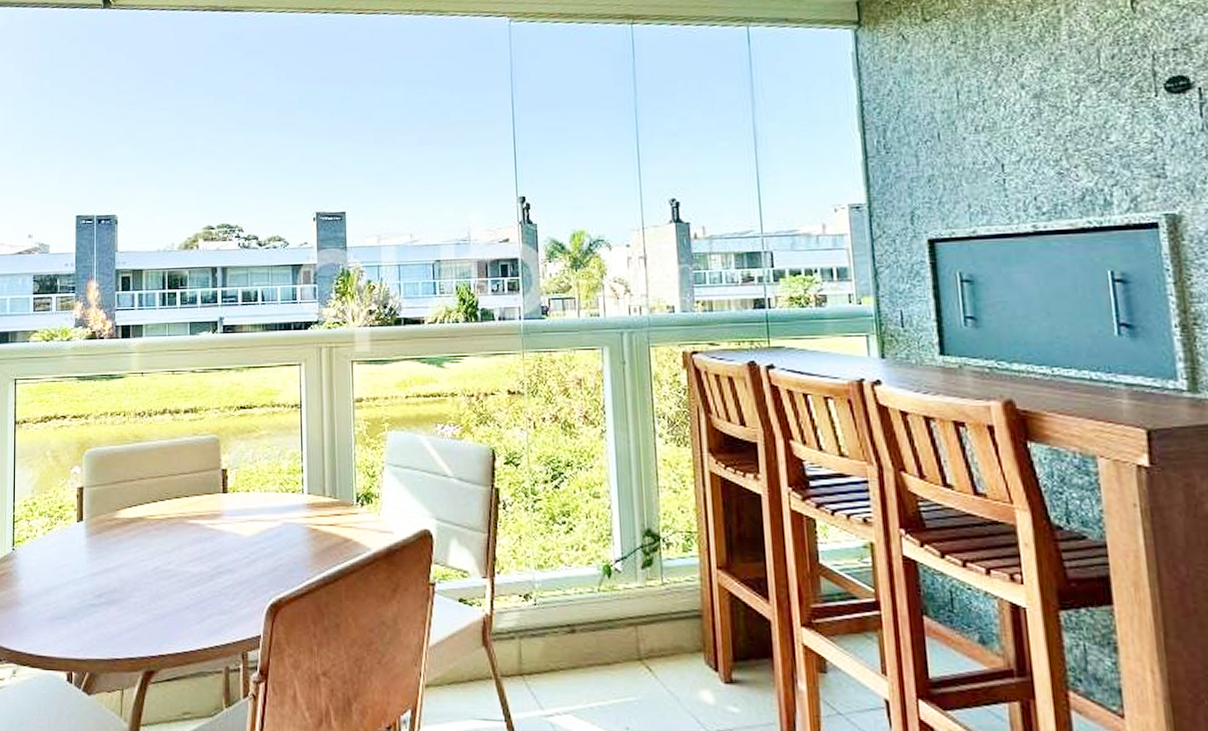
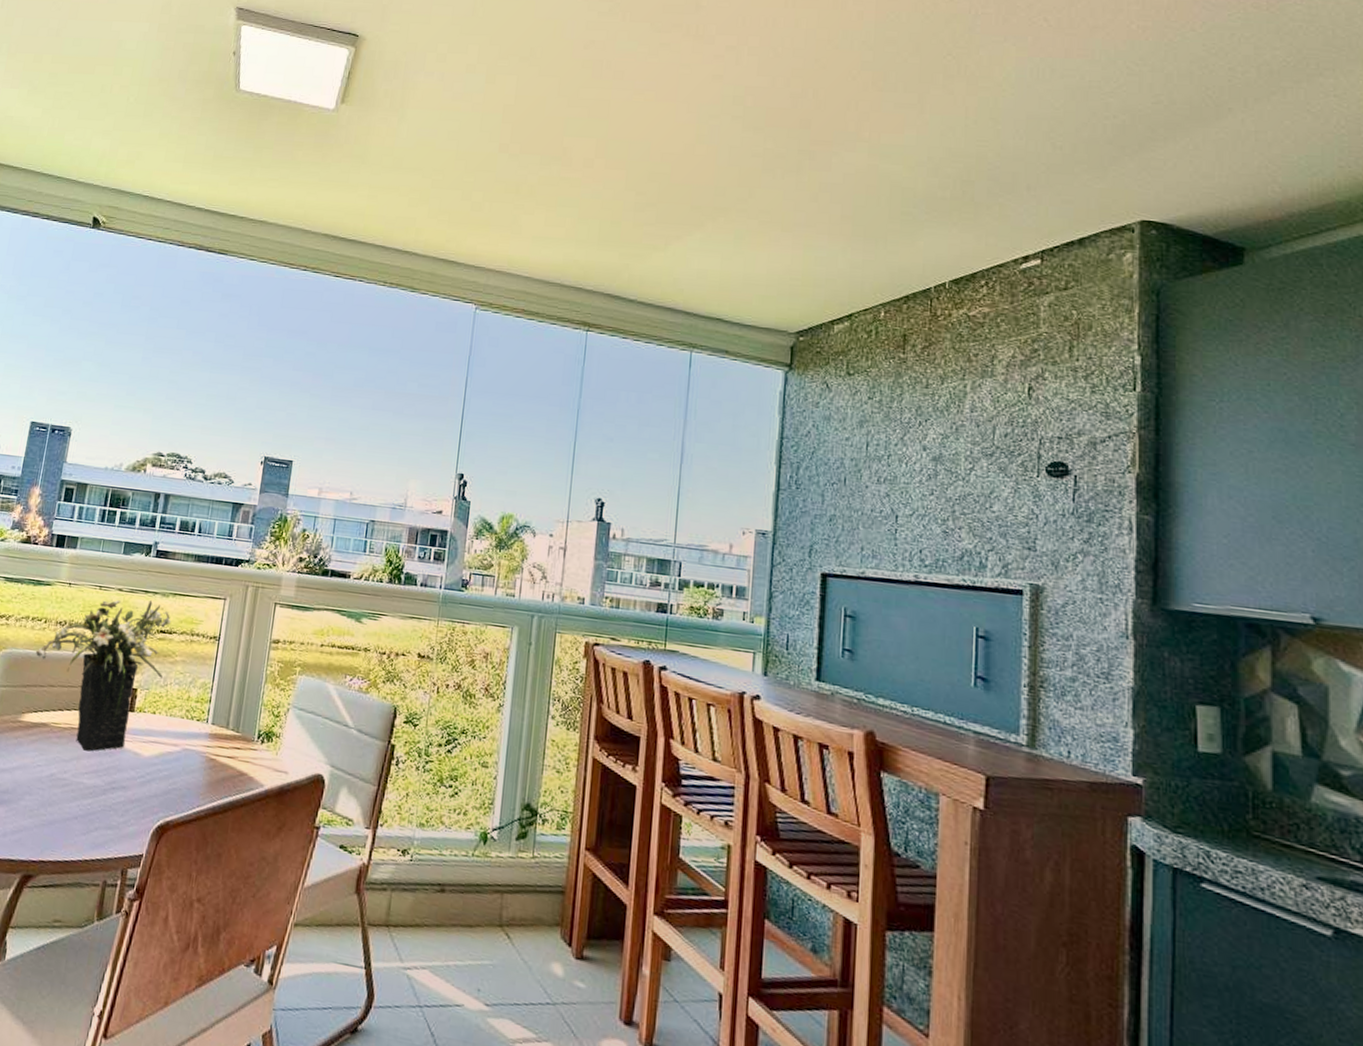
flower arrangement: none [119,377,251,539] -> present [35,600,171,751]

